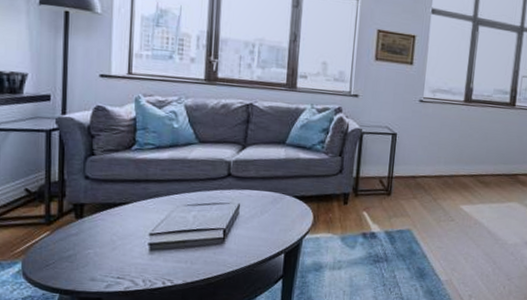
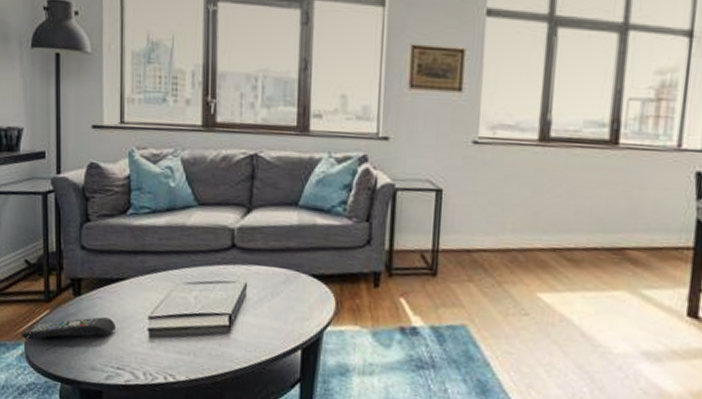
remote control: none [19,235,117,259] -> present [22,317,115,340]

